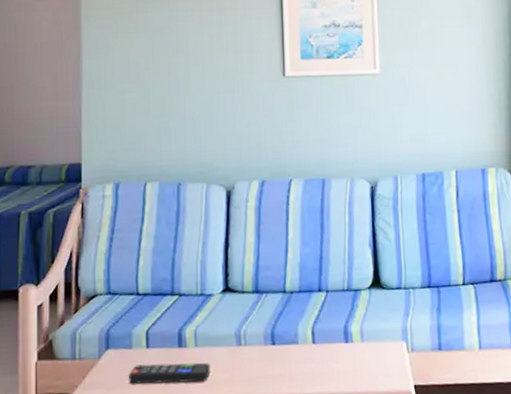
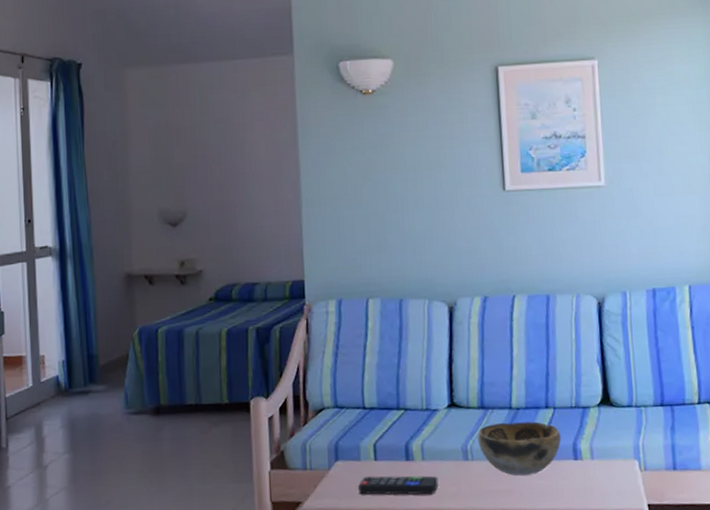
decorative bowl: none [251,305,333,361] -> present [477,421,562,476]

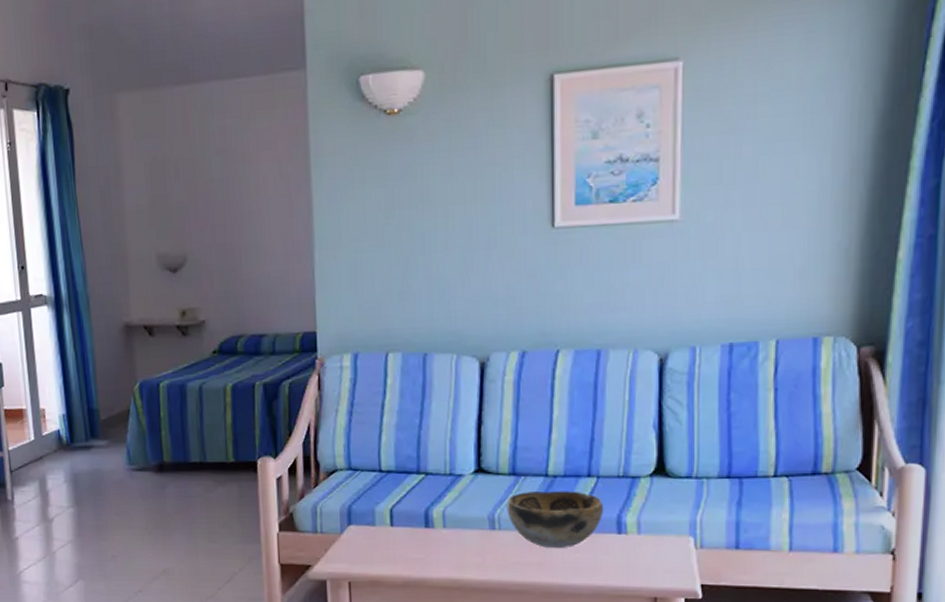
remote control: present [358,476,439,495] -> none [372,542,460,564]

